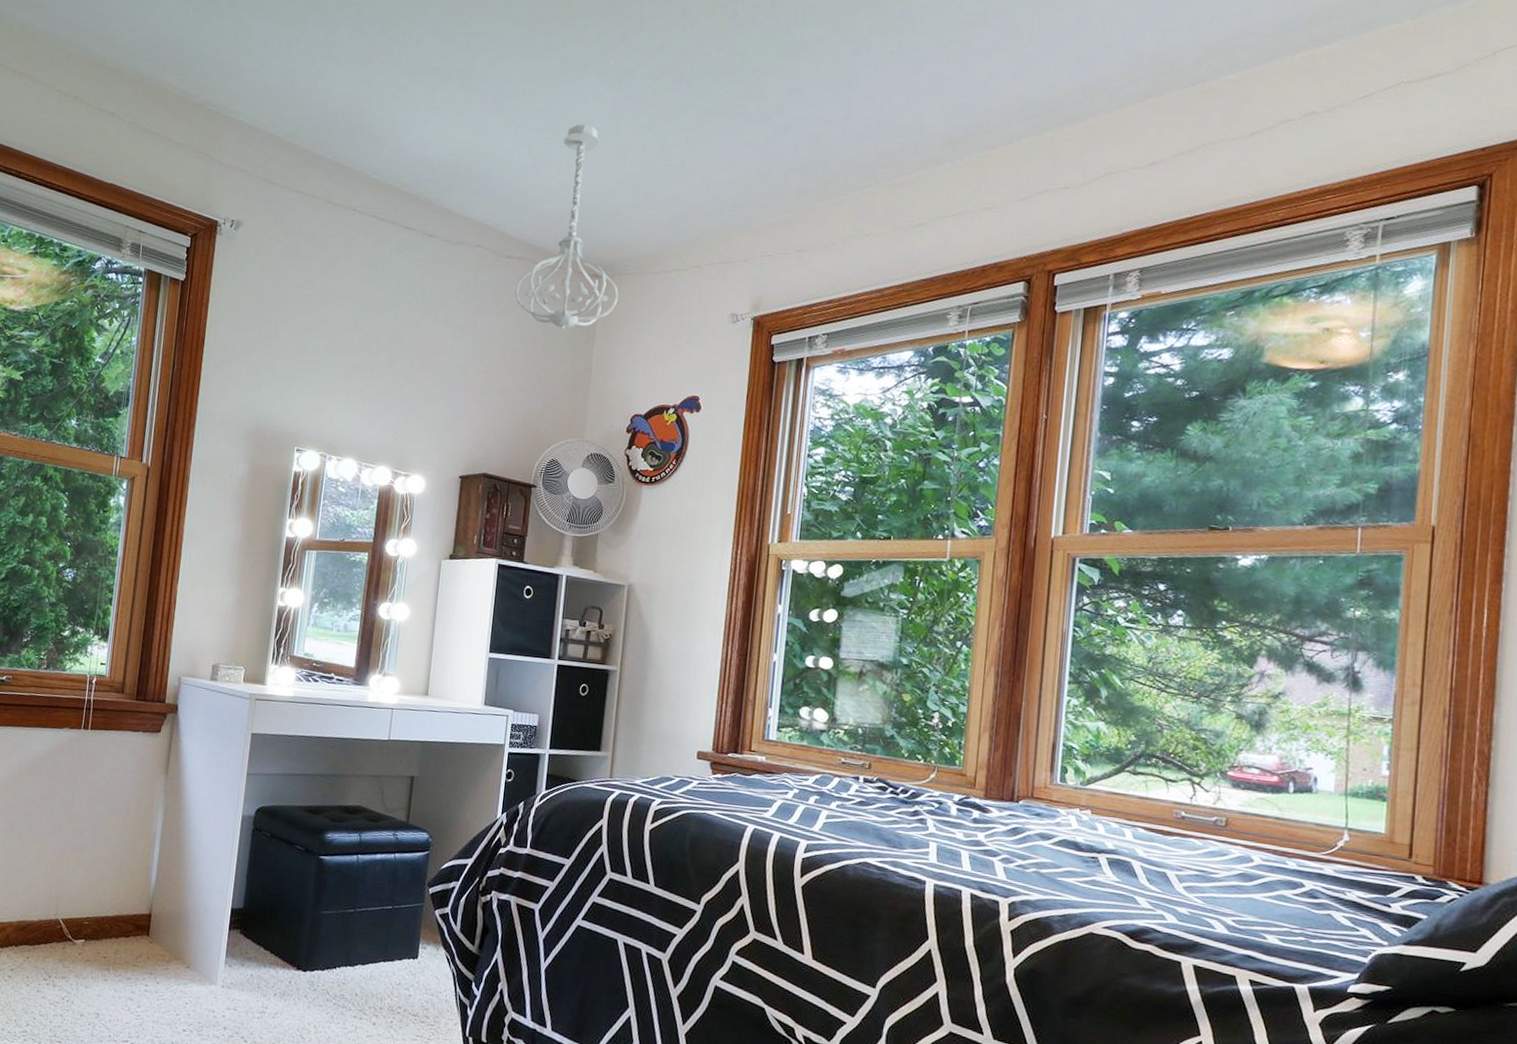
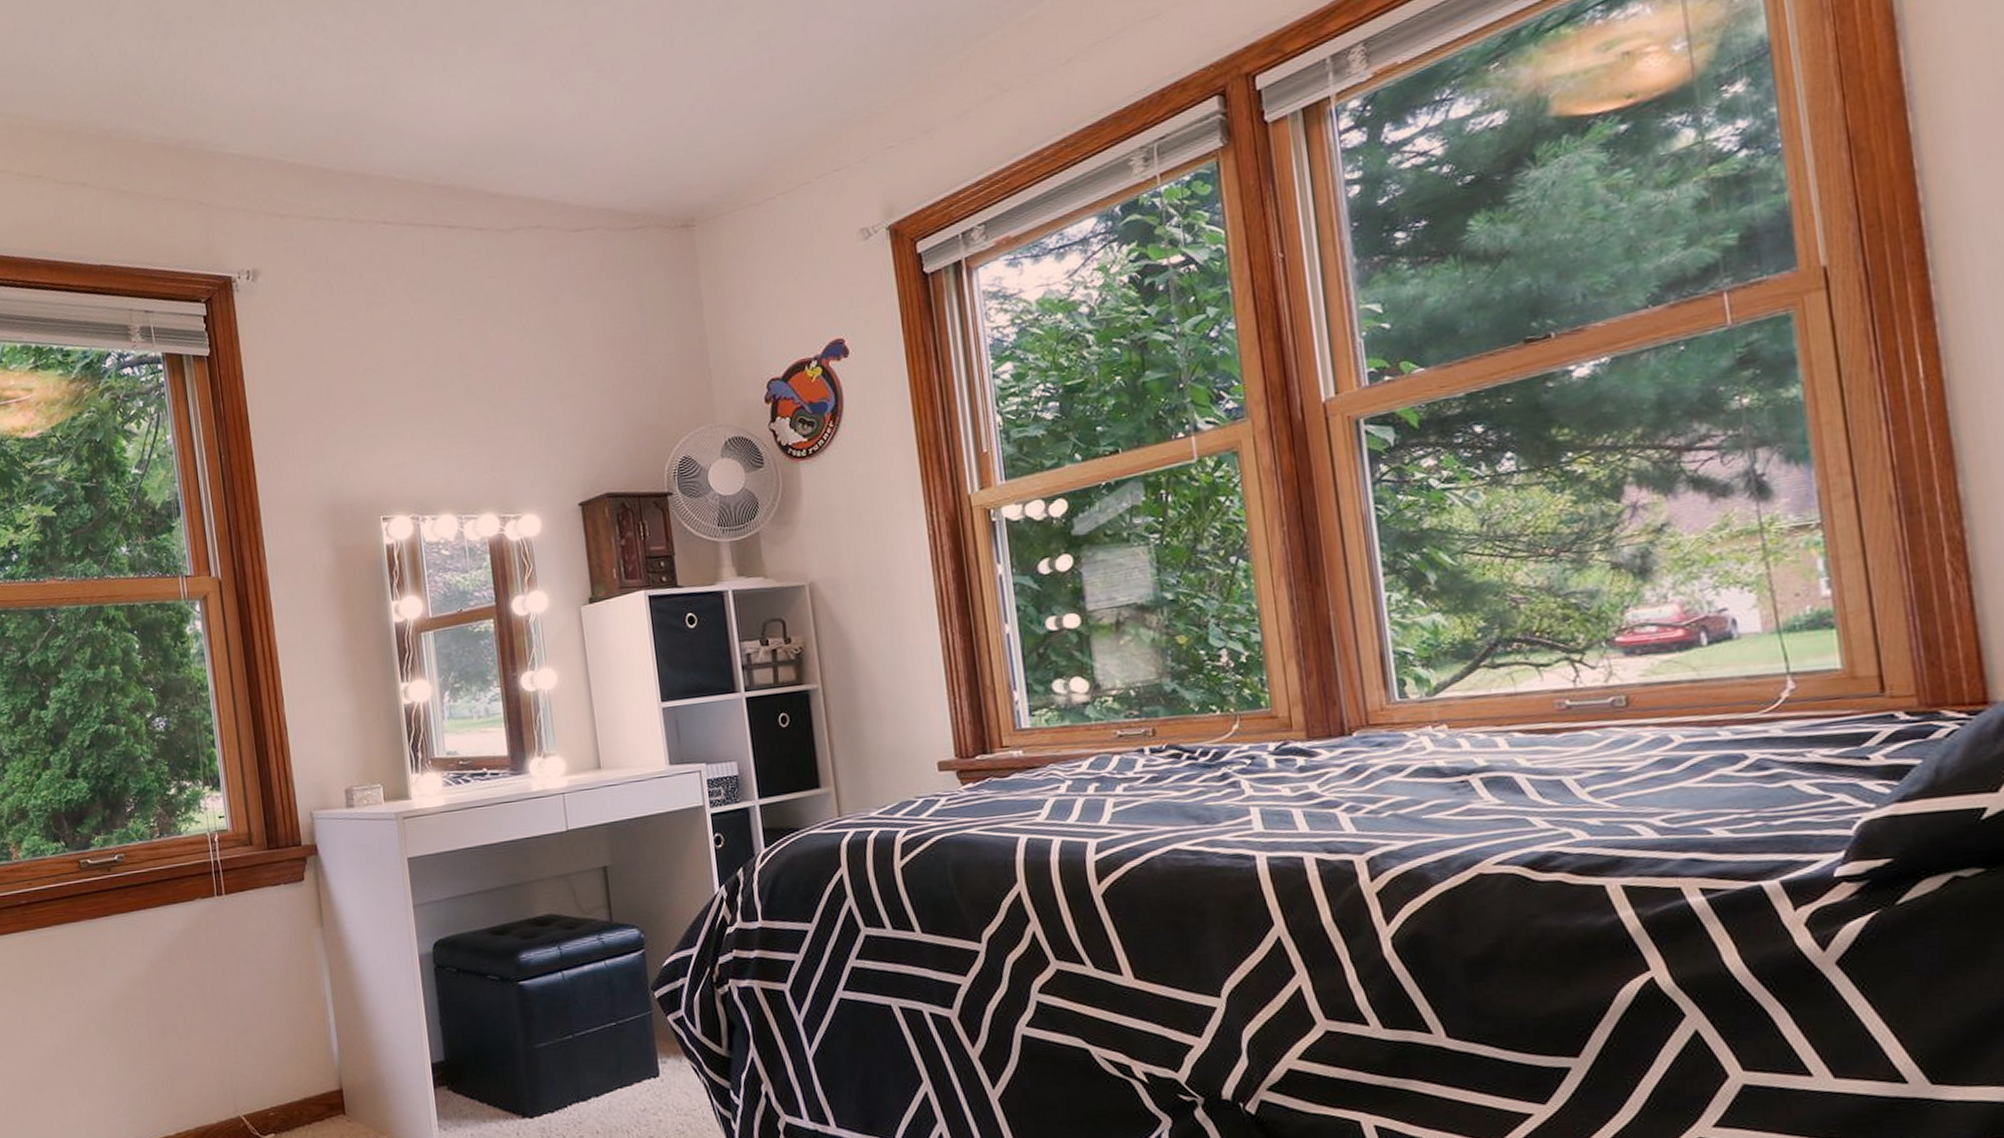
ceiling light fixture: present [515,124,619,330] -> none [594,47,720,301]

